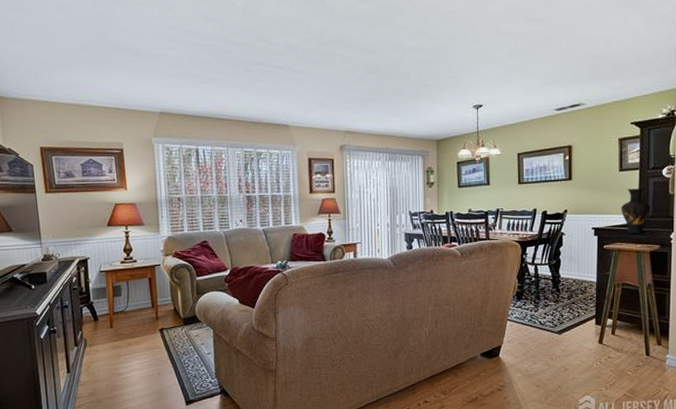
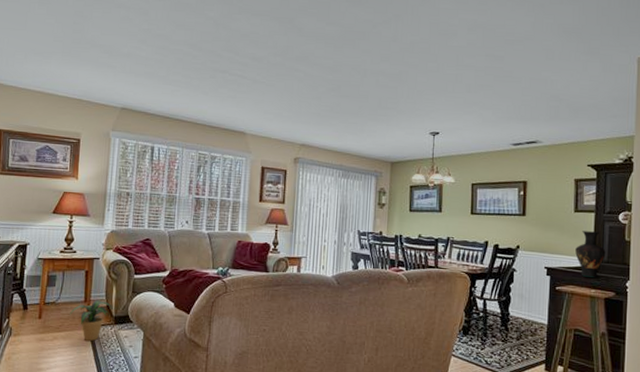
potted plant: none [139,304,180,344] -> present [70,300,113,342]

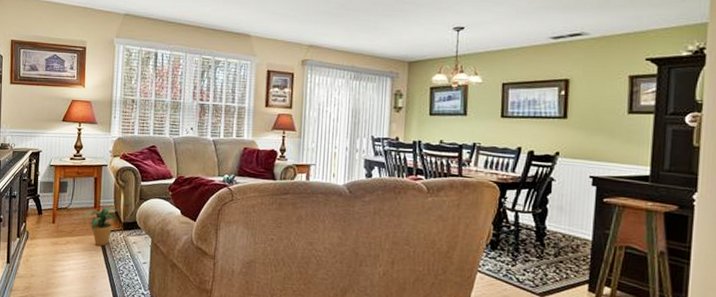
vase: present [575,231,606,279] -> none [628,135,667,190]

